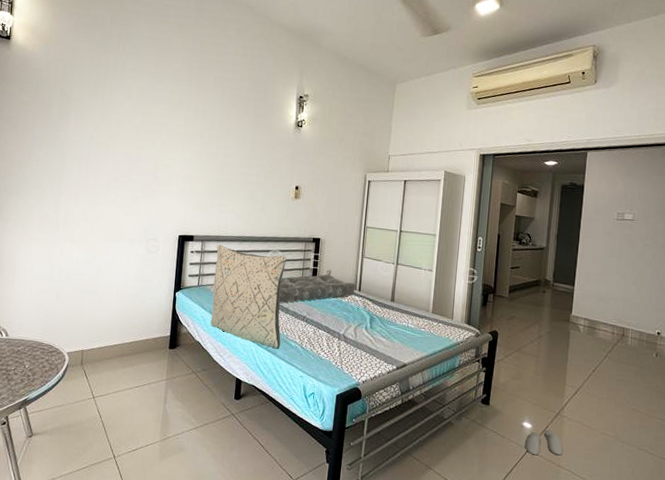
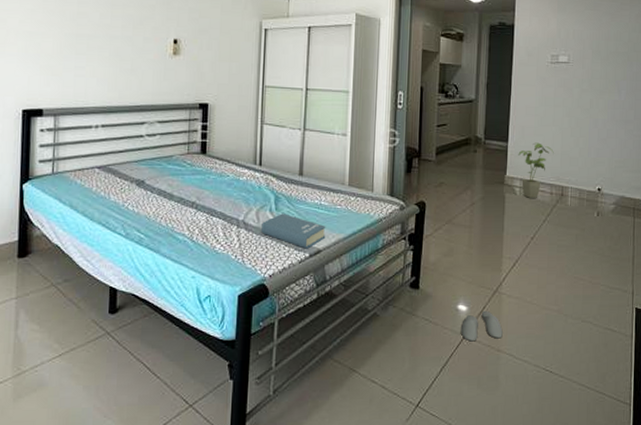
pillow: present [210,244,286,349] -> none [72,118,167,246]
seat cushion: present [279,270,356,303] -> none [159,142,255,188]
book: none [358,331,412,363] -> present [261,213,326,249]
house plant: none [583,288,617,336] -> present [518,142,554,198]

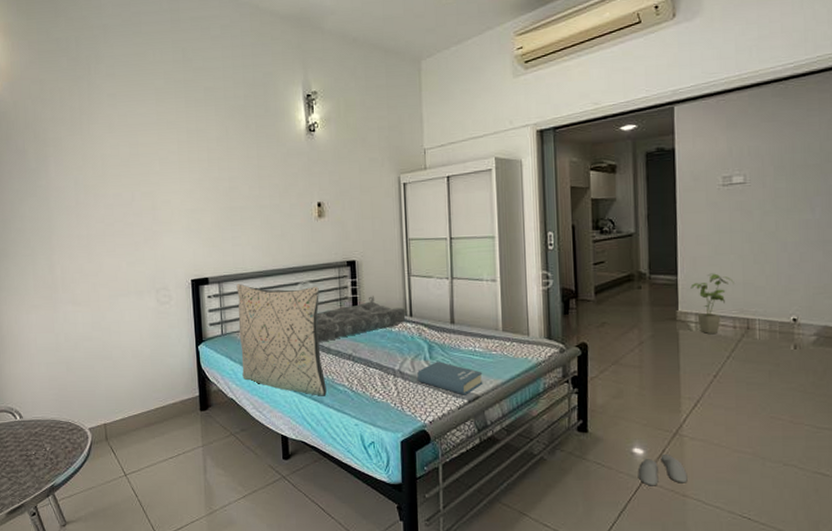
pillow: none [72,118,167,246] -> present [236,284,327,396]
seat cushion: none [159,142,255,188] -> present [315,296,406,342]

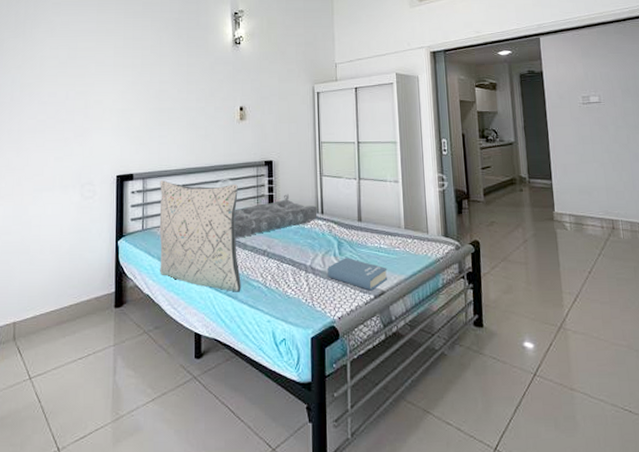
slippers: present [638,453,688,486] -> none [529,347,574,380]
house plant: present [690,273,734,334] -> none [563,179,599,233]

